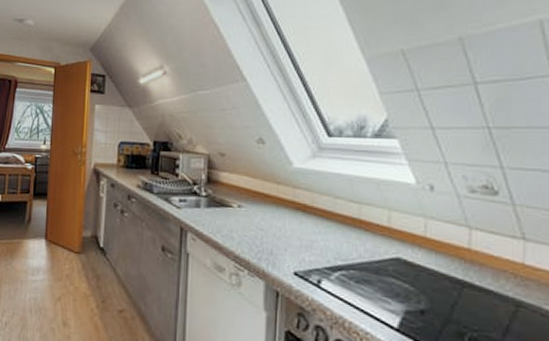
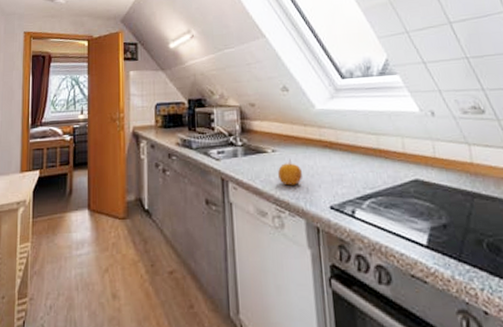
fruit: none [242,217,268,245] -> present [278,159,302,186]

